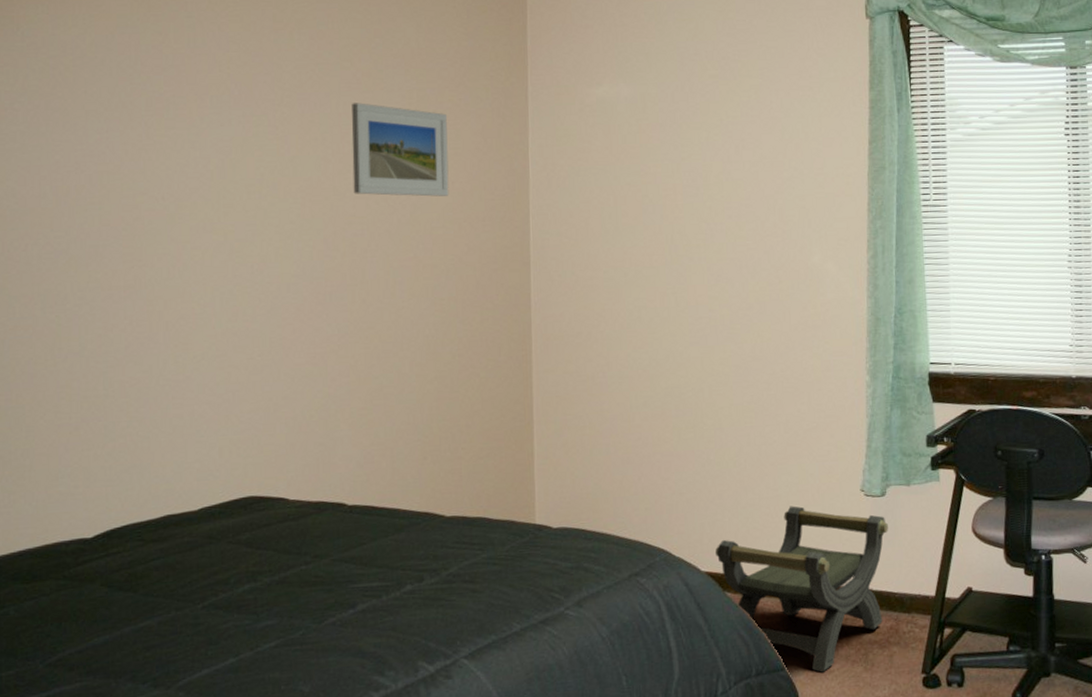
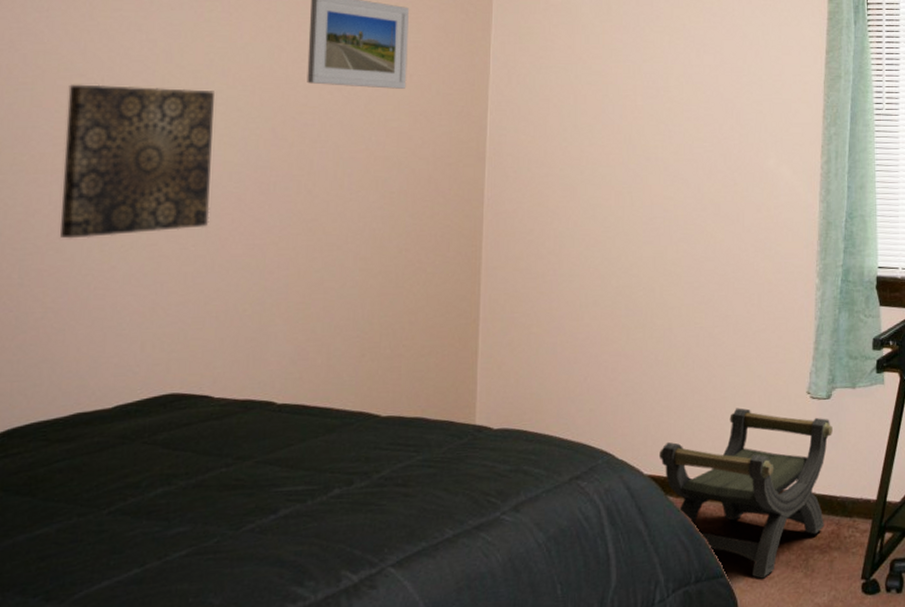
wall art: none [133,202,272,352] -> present [59,84,214,239]

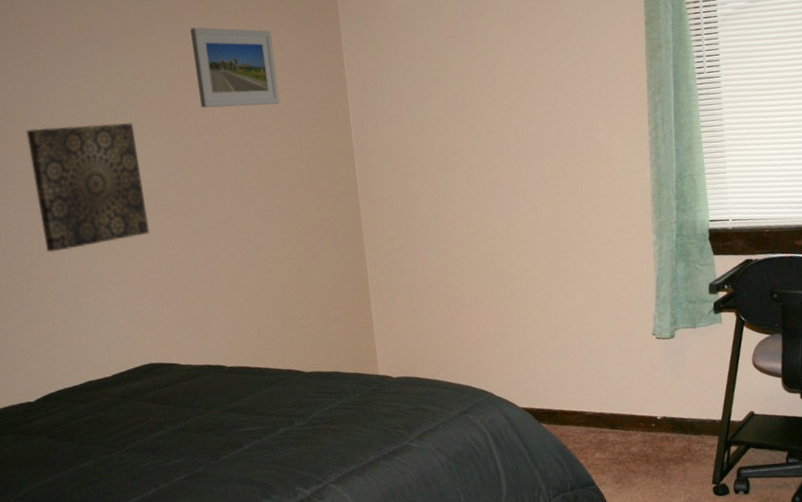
stool: present [660,407,833,579] -> none [530,350,678,486]

